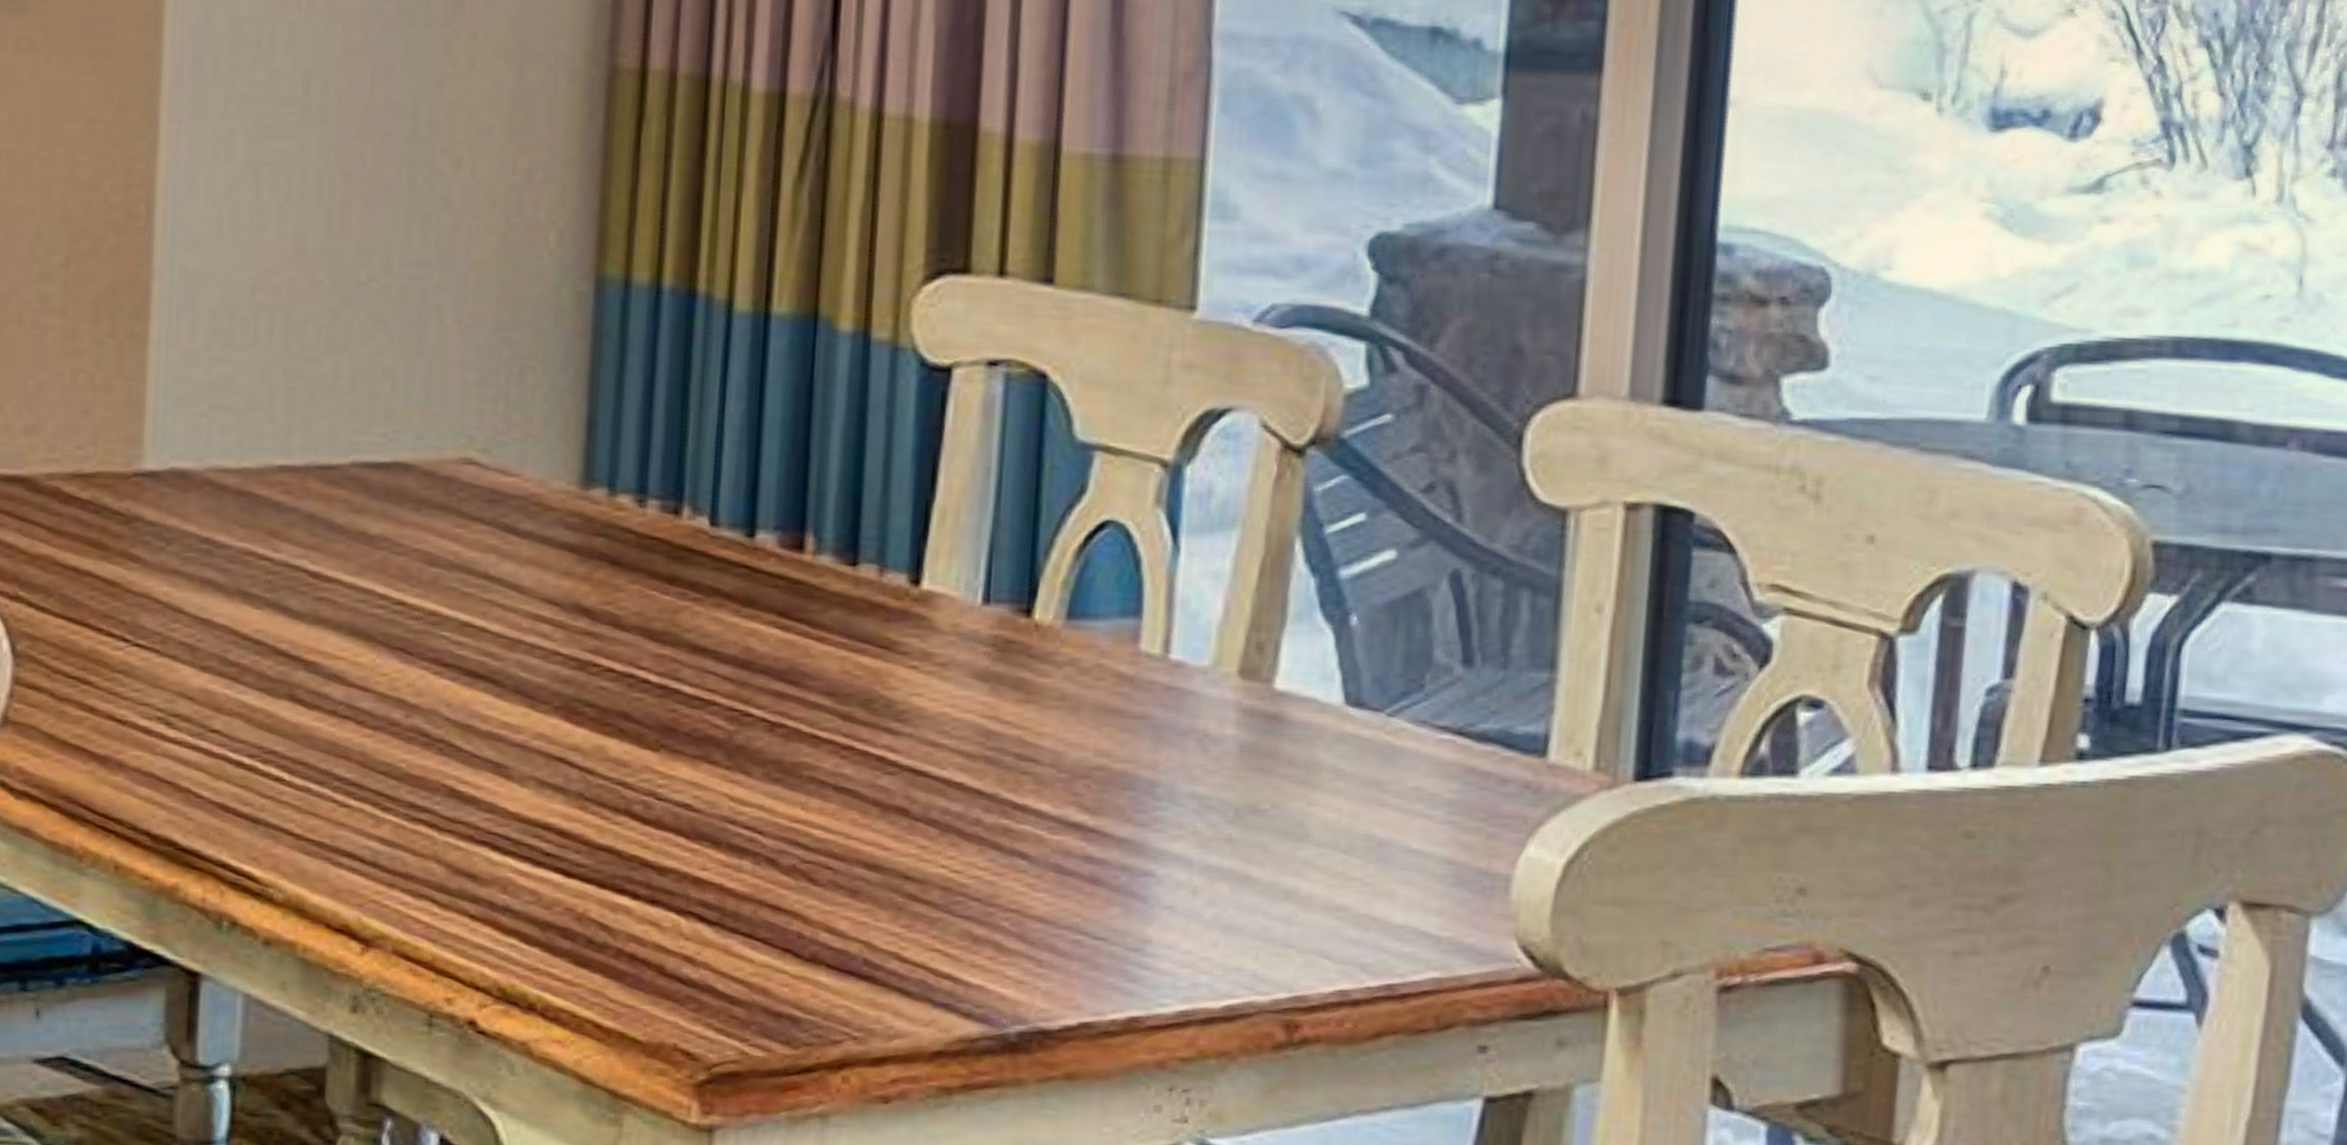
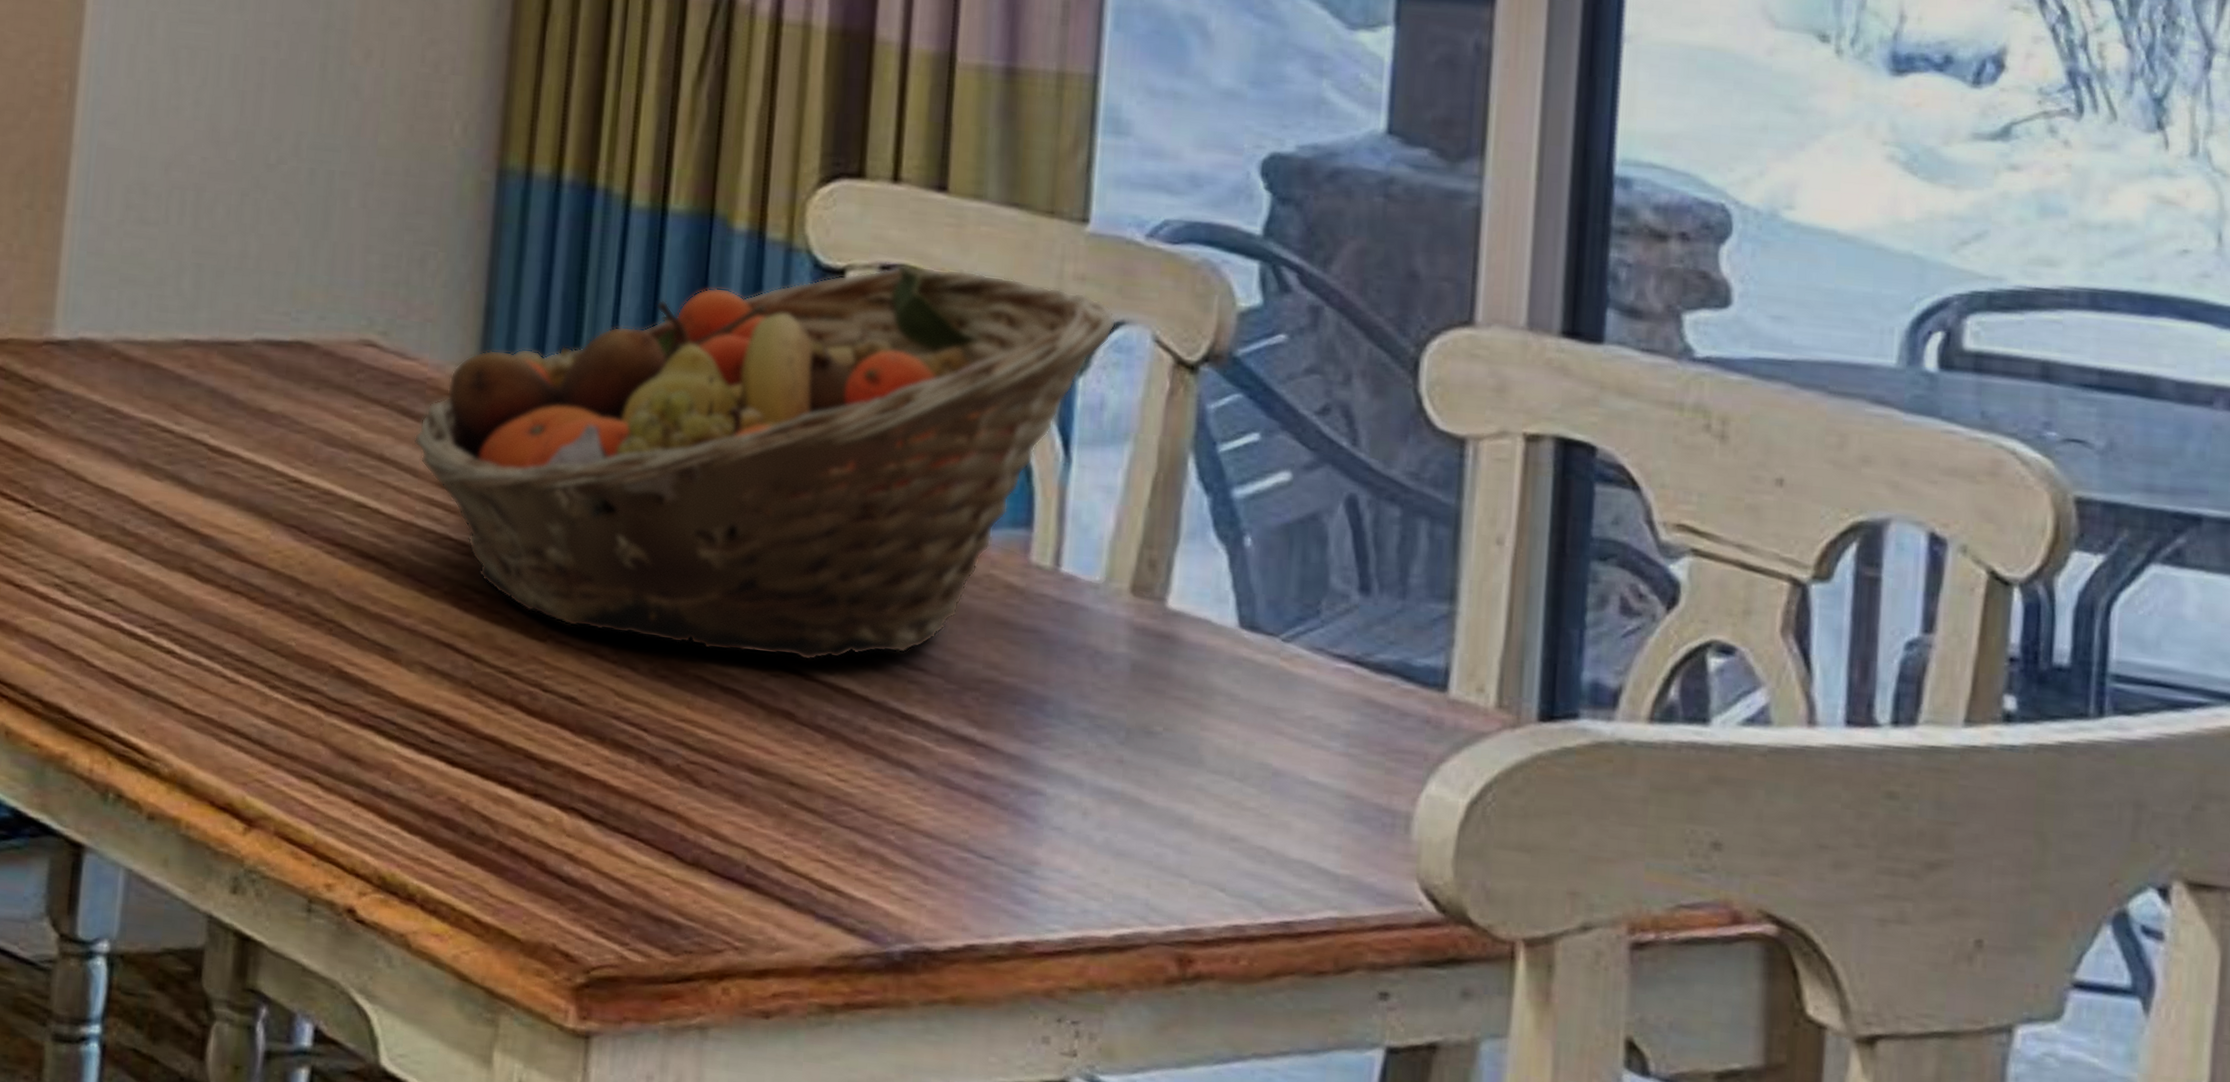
fruit basket: none [518,361,1224,758] -> present [414,265,1116,661]

